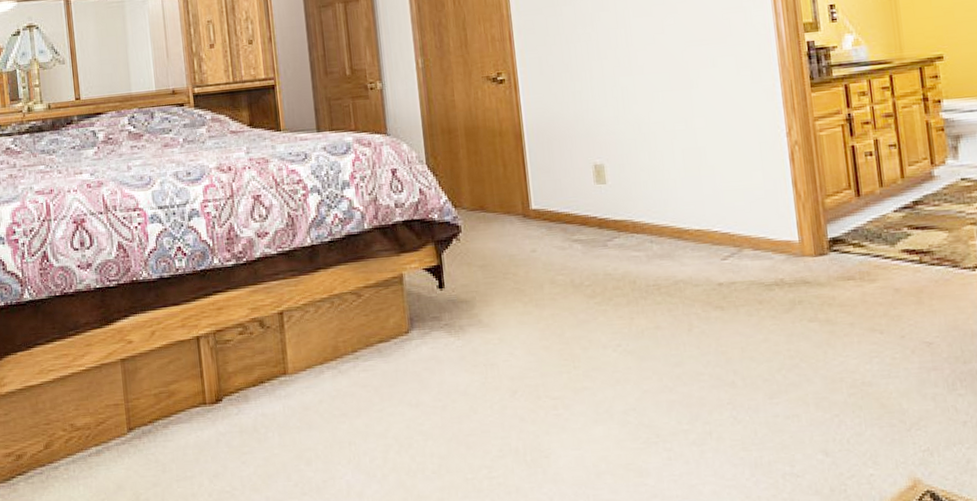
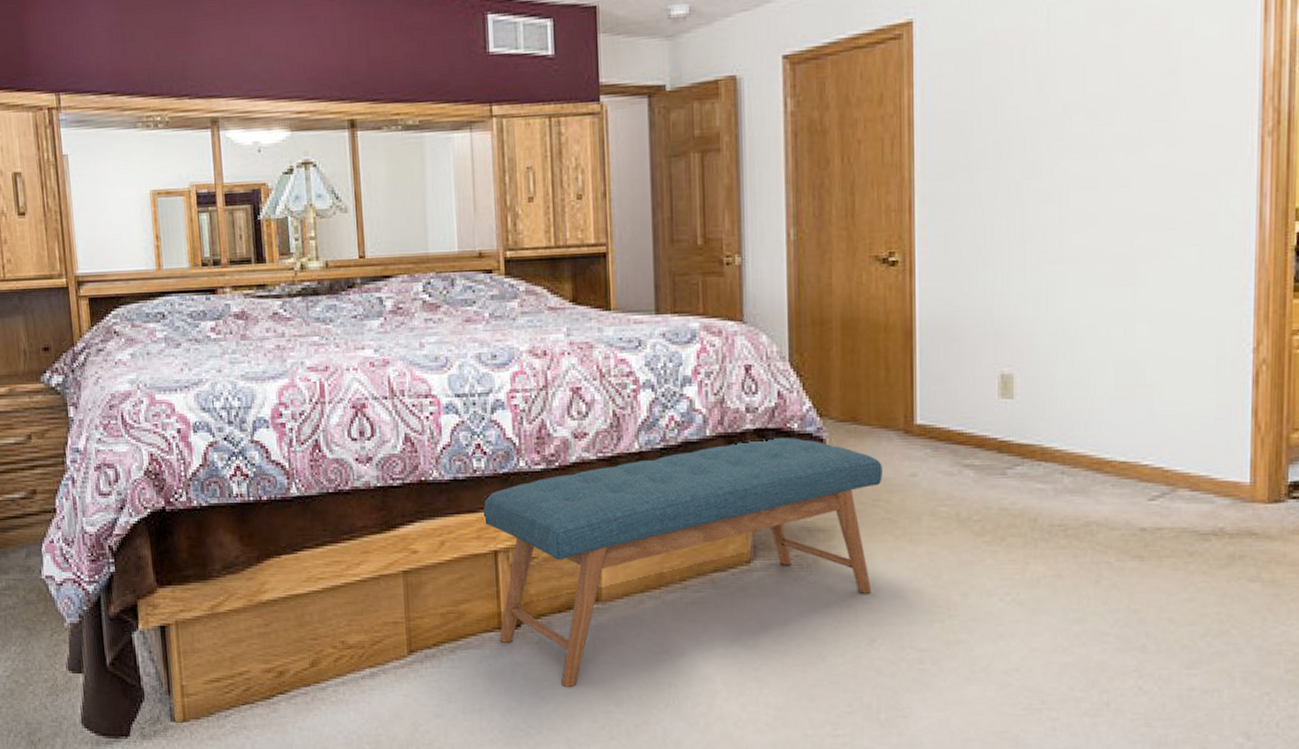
bench: none [184,226,510,451] -> present [482,438,882,687]

